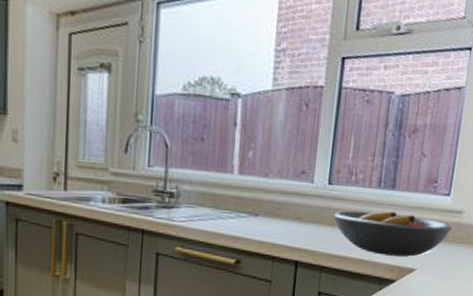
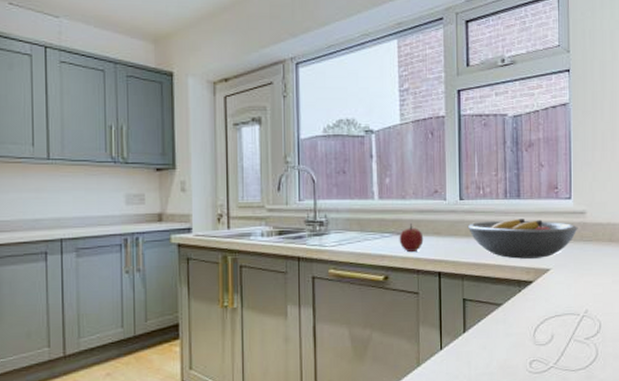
apple: none [256,205,284,236] -> present [399,224,424,252]

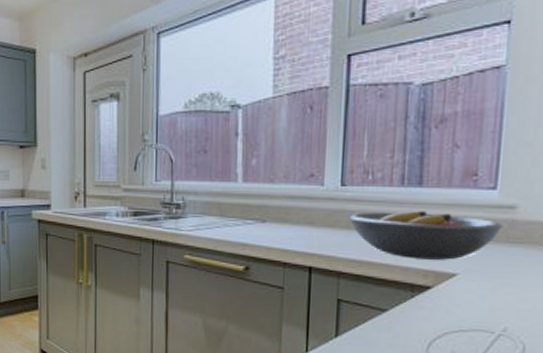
apple: present [399,224,424,252] -> none [264,211,294,242]

